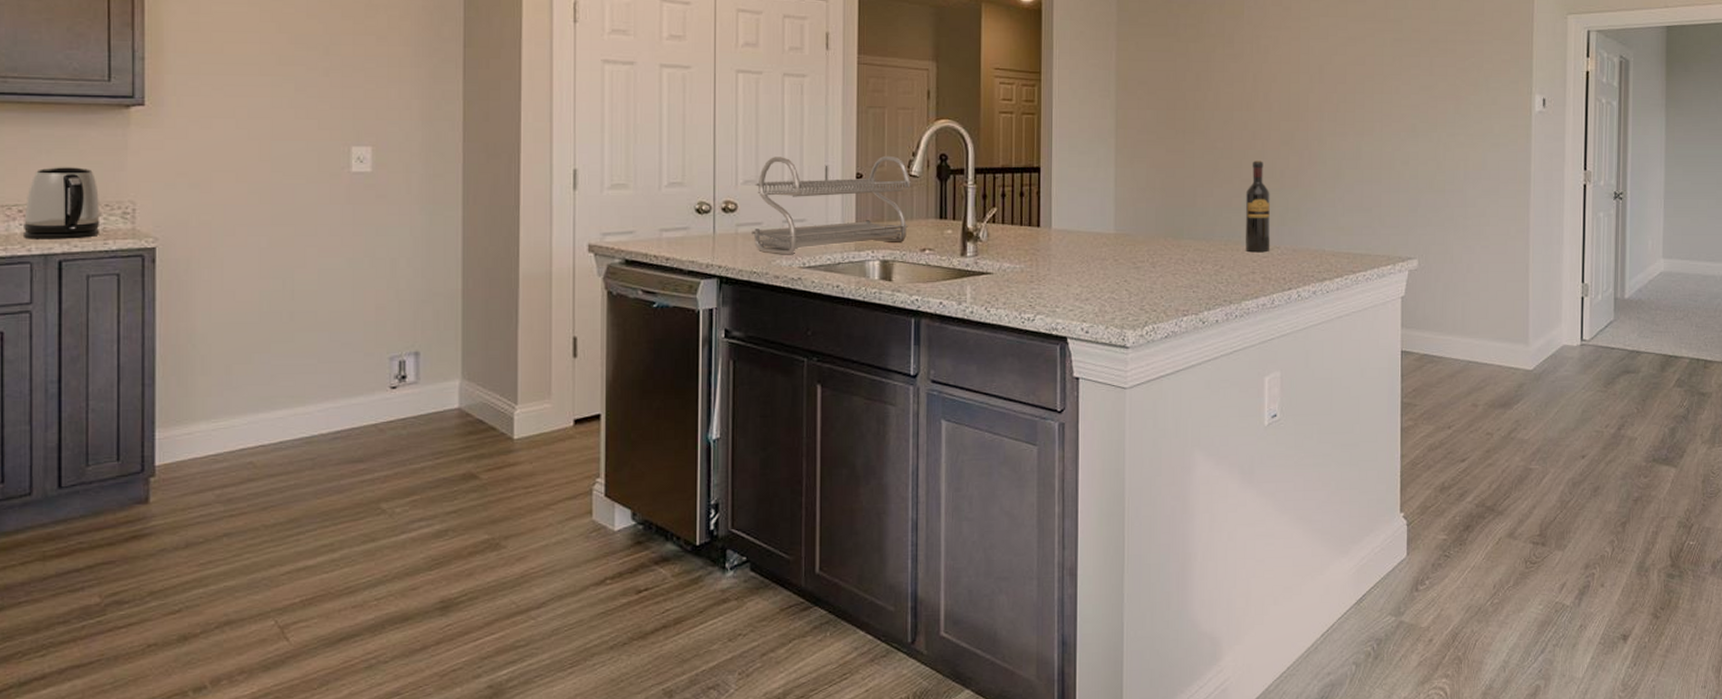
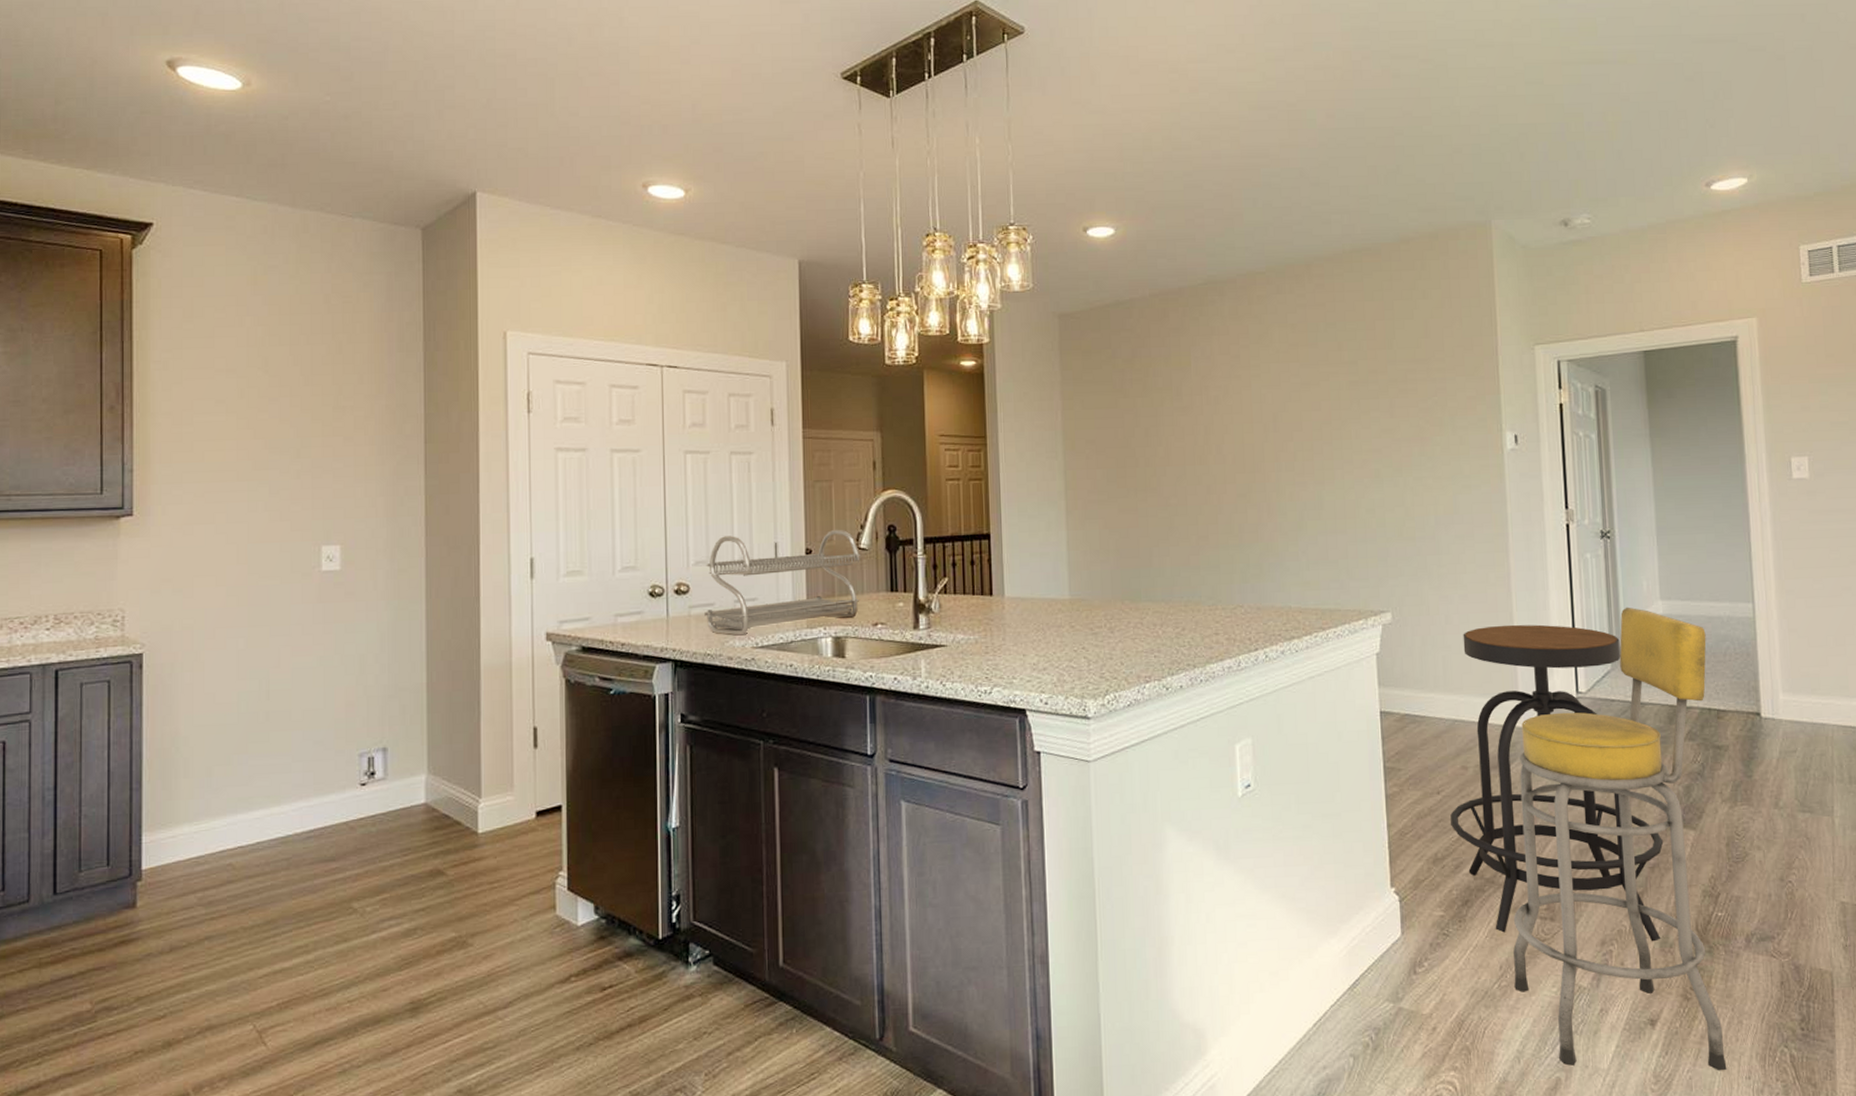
kettle: present [22,166,100,241] -> none [23,577,93,651]
wine bottle: present [1245,161,1271,253] -> none [1203,516,1233,613]
bar stool: none [1459,275,1648,566] -> present [1450,624,1664,942]
bar stool: none [1505,263,1700,680] -> present [1513,607,1727,1070]

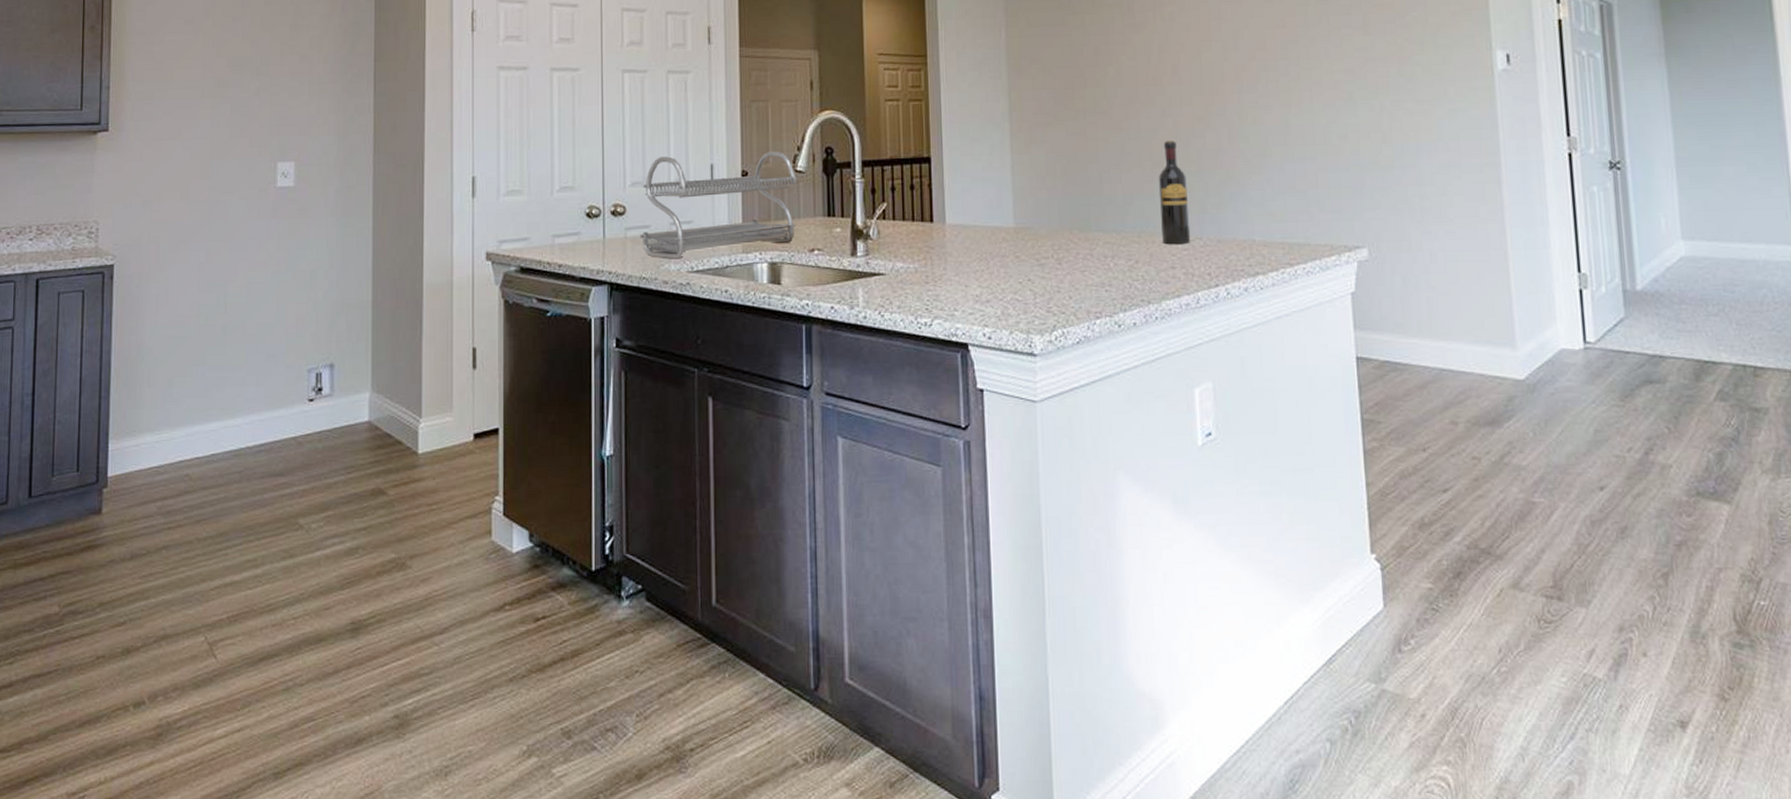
wine bottle: none [1203,516,1233,613] -> present [1158,141,1191,245]
bar stool: present [1450,624,1664,942] -> none [1438,264,1692,631]
bar stool: present [1513,607,1727,1070] -> none [1513,247,1776,785]

